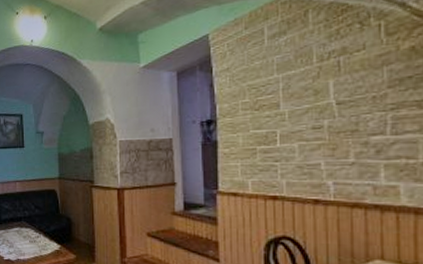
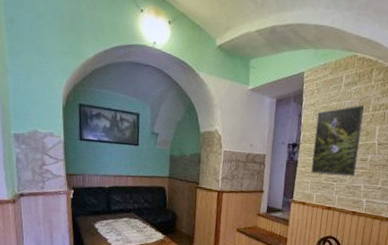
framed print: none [235,56,306,154] -> present [311,104,365,176]

